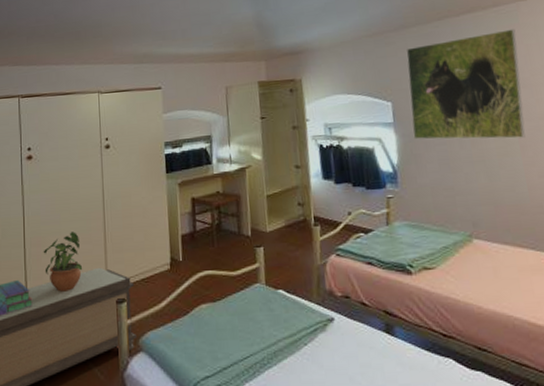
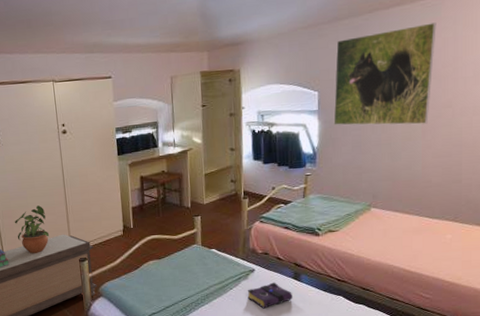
book: none [326,336,386,374] -> present [247,282,292,309]

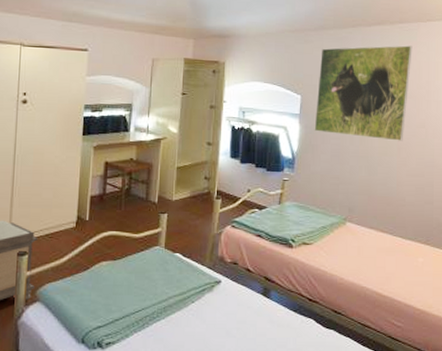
book: present [247,282,292,309] -> none [210,297,260,329]

